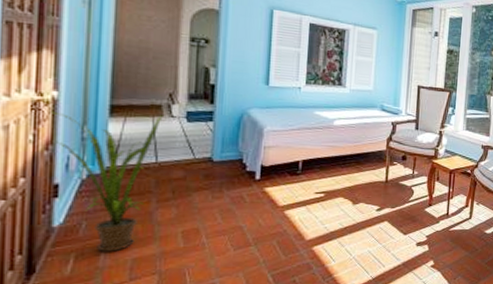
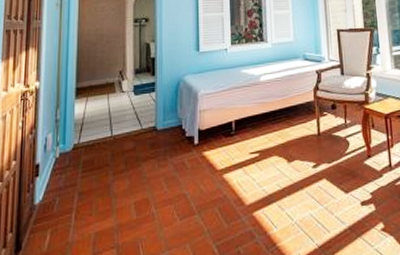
house plant: present [50,111,163,252] -> none [34,92,116,227]

